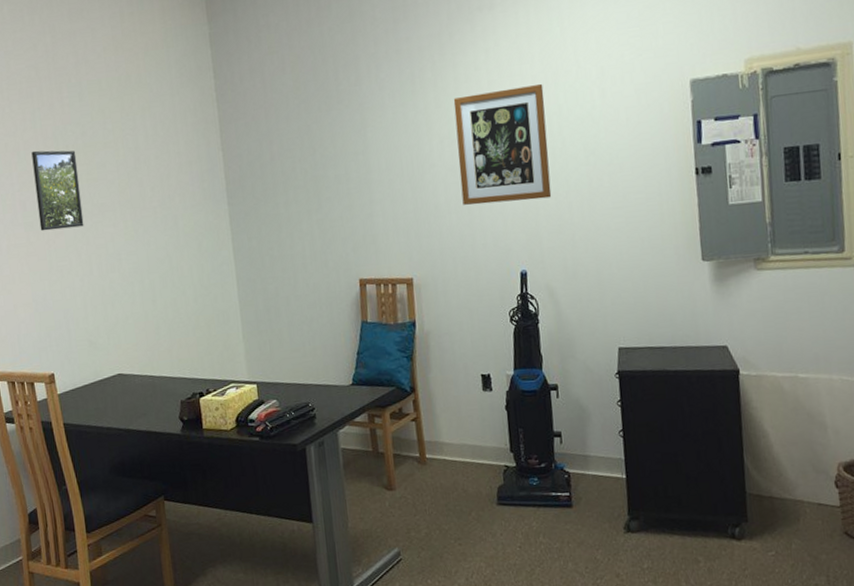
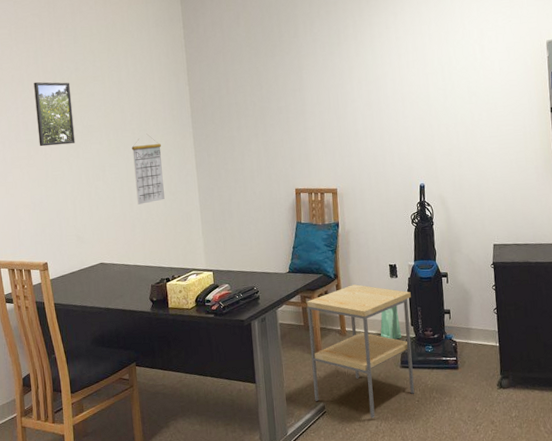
calendar: none [152,212,195,301] -> present [131,133,165,205]
side table: none [376,399,516,568] -> present [307,284,415,418]
wall art: present [453,83,552,205] -> none [369,40,444,132]
vase: none [470,427,499,470] -> present [380,306,402,340]

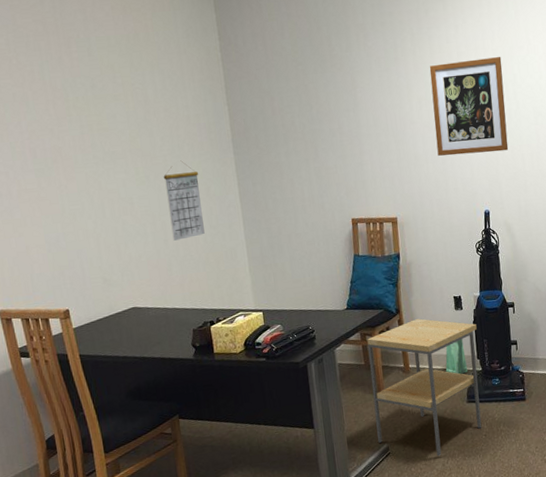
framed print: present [34,82,76,147] -> none [40,101,96,177]
wall art: none [369,40,444,132] -> present [429,56,509,156]

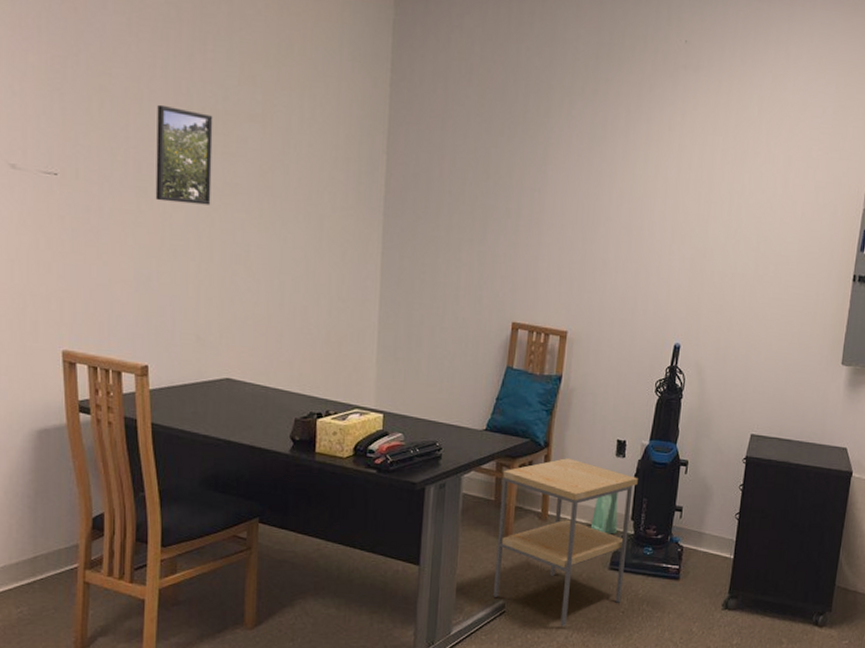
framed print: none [40,101,96,177] -> present [155,104,213,205]
calendar: present [163,160,205,241] -> none [290,210,337,308]
wall art: present [429,56,509,156] -> none [631,154,731,276]

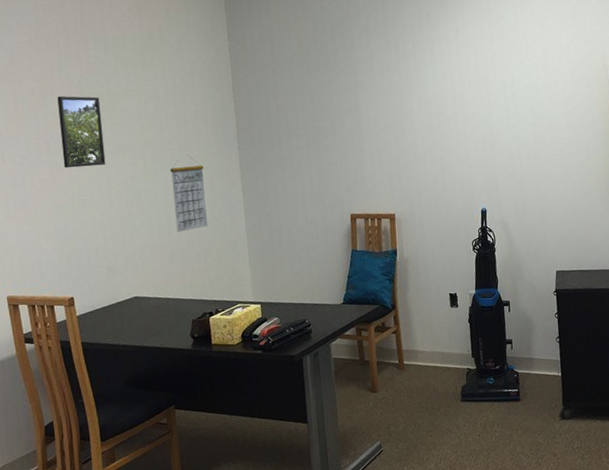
calendar: none [290,210,337,308] -> present [170,154,207,232]
side table: present [492,458,638,627] -> none [363,315,476,456]
vase: present [590,493,618,534] -> none [440,337,463,373]

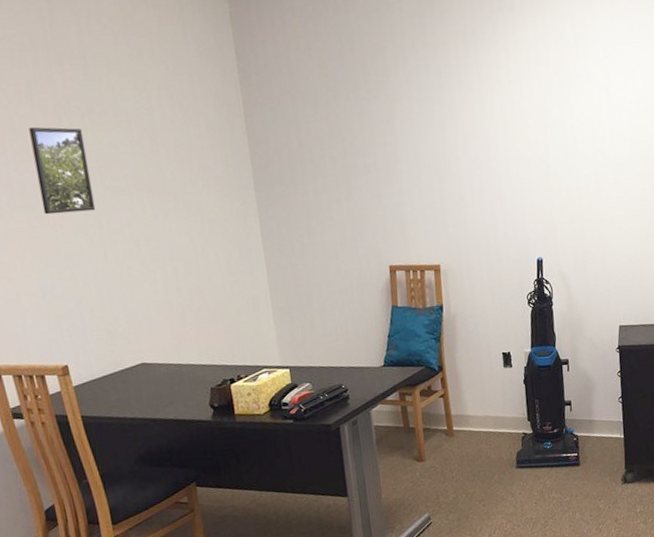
calendar: present [170,154,207,232] -> none [174,197,223,289]

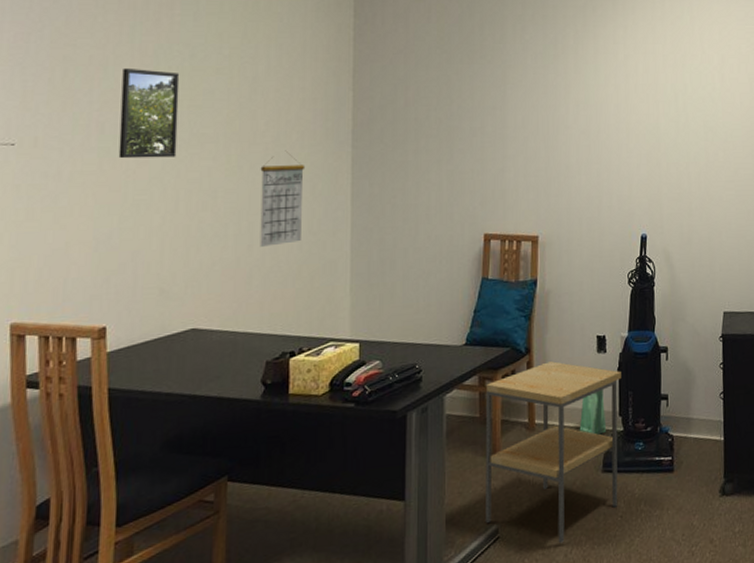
calendar: none [174,197,223,289] -> present [260,150,306,247]
side table: none [407,376,532,526] -> present [485,361,621,544]
vase: none [493,399,518,438] -> present [579,390,607,435]

